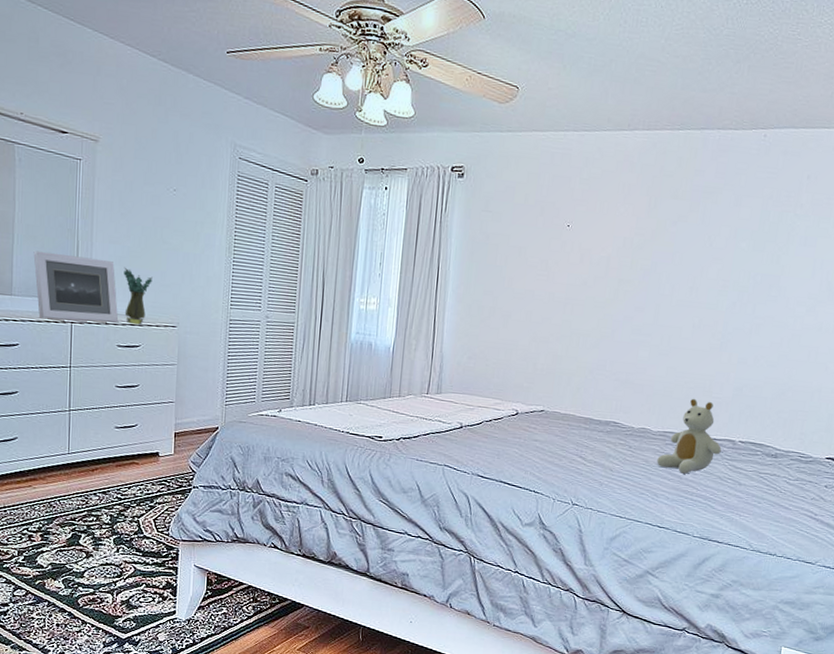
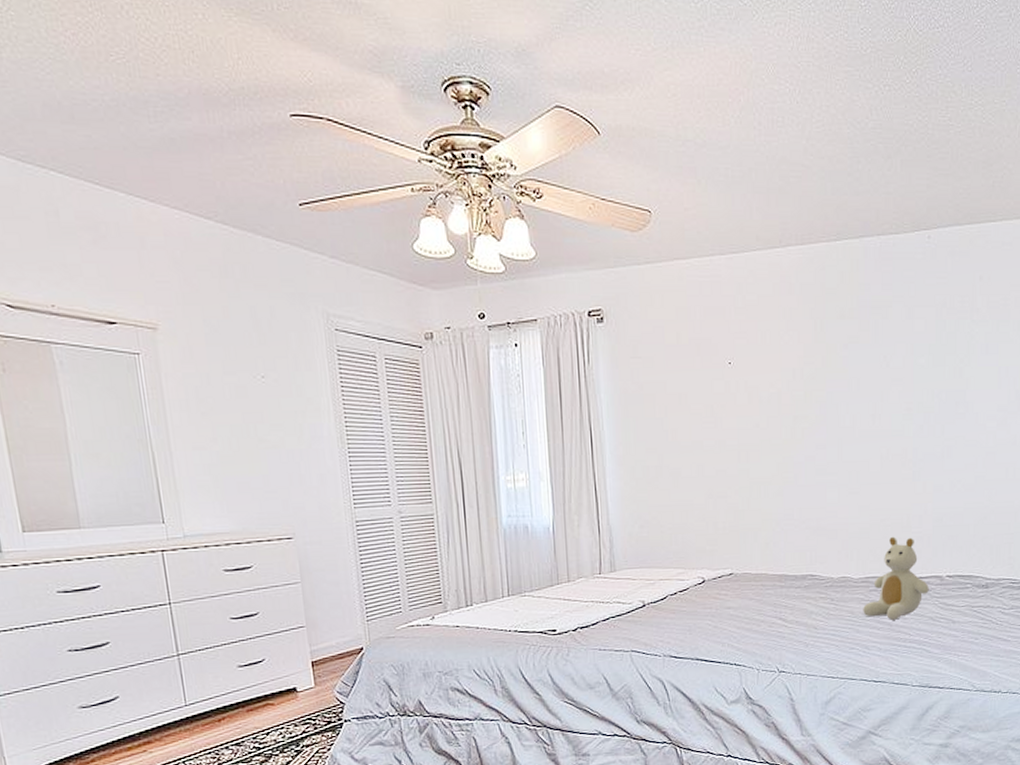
picture frame: present [33,250,119,323] -> none [98,470,221,552]
vase: present [123,267,153,325] -> none [216,476,254,543]

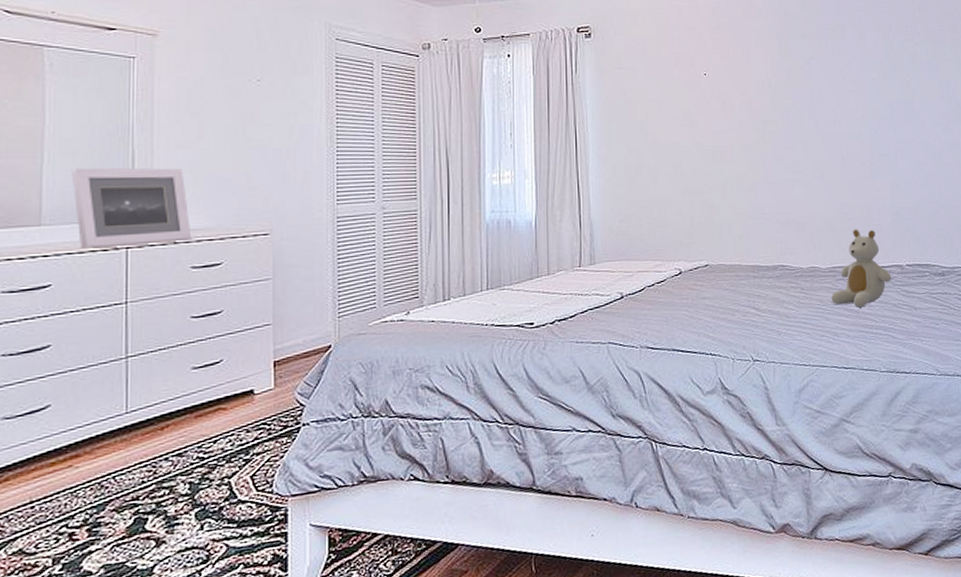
picture frame: none [98,470,221,552] -> present [71,167,192,249]

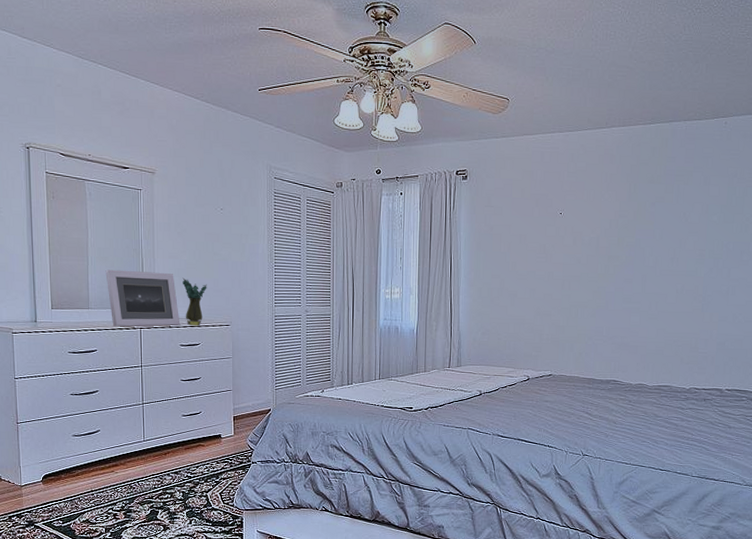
vase: none [196,173,235,239] -> present [182,277,207,326]
stuffed bear: present [831,229,891,308] -> none [654,354,711,422]

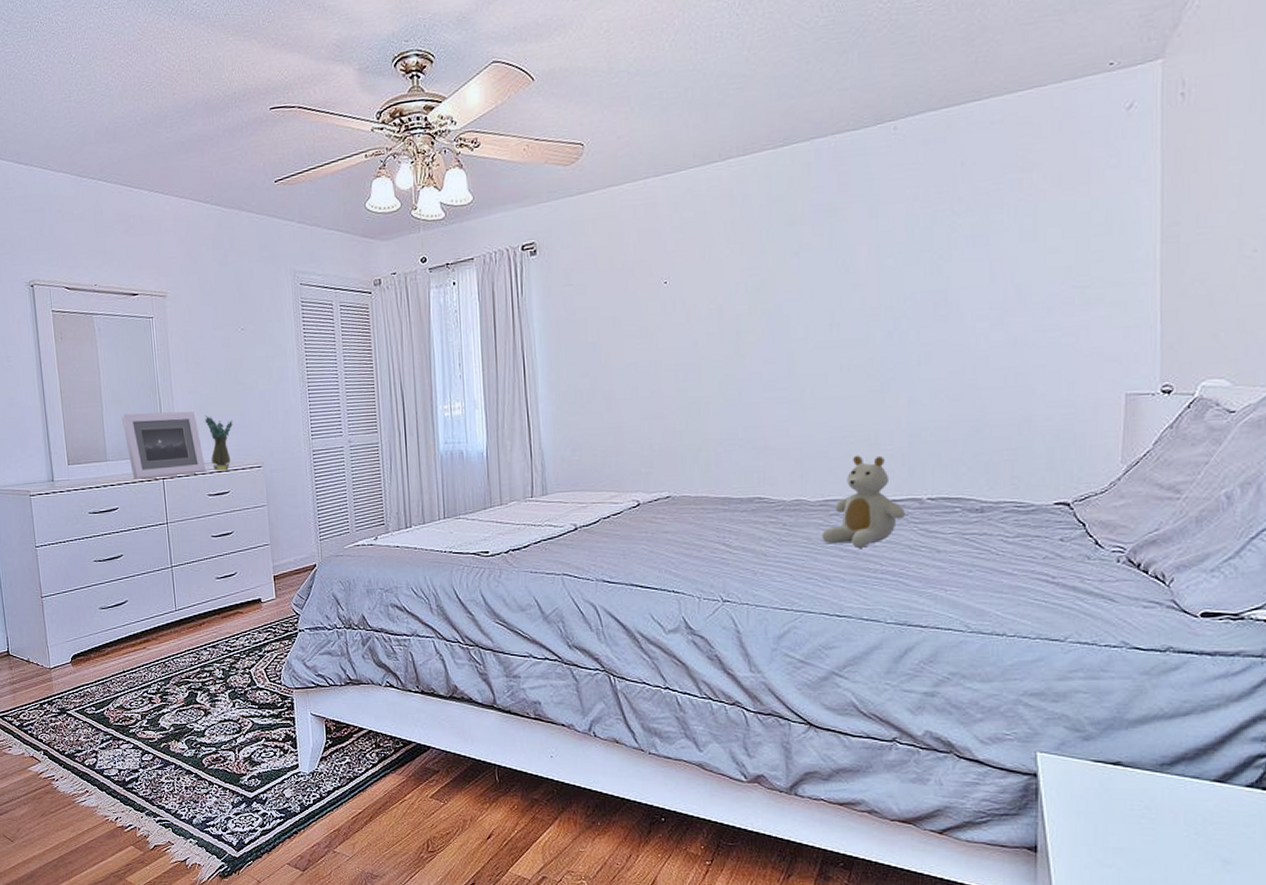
stuffed bear: none [654,354,711,422] -> present [822,455,905,548]

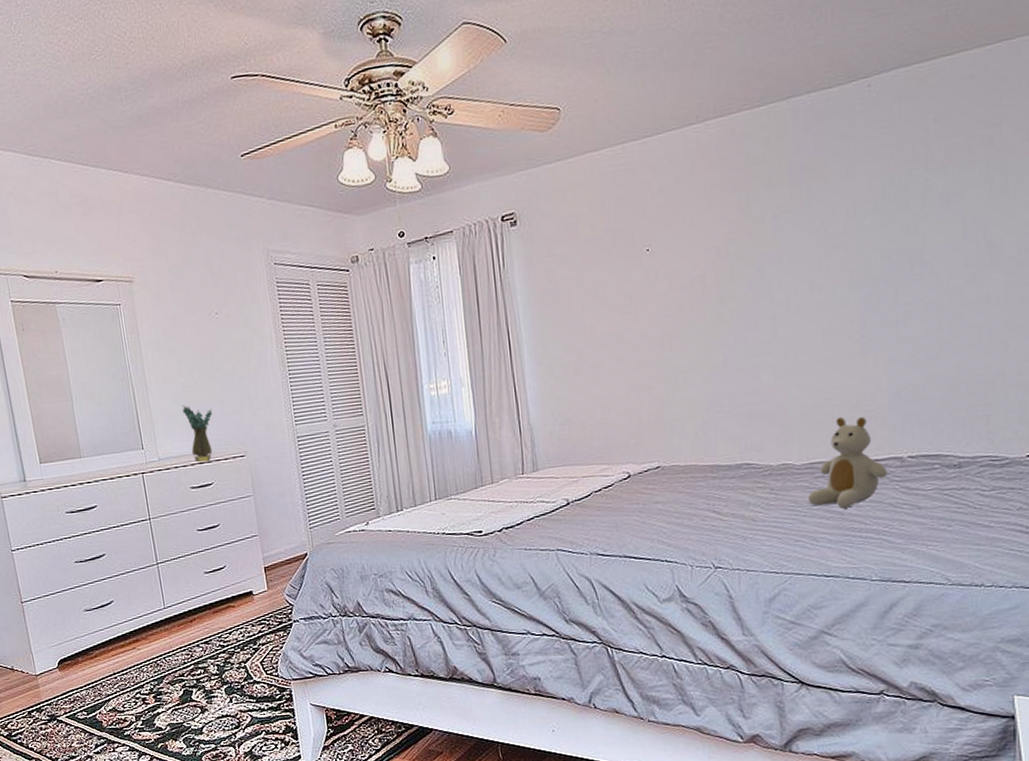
picture frame: present [121,411,206,480] -> none [93,402,187,476]

